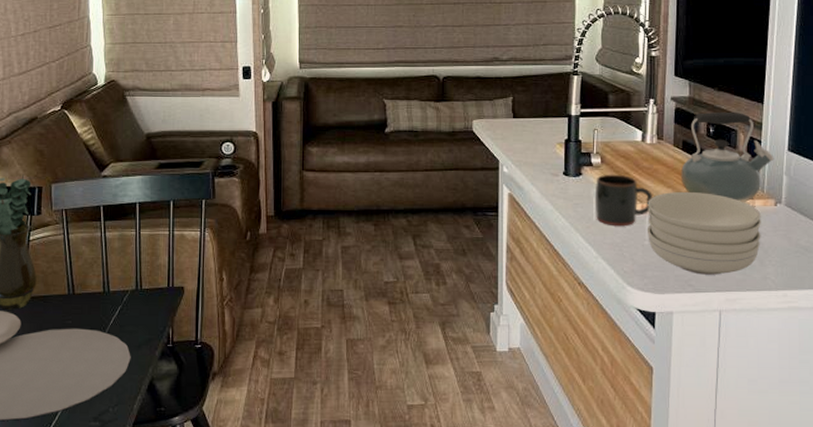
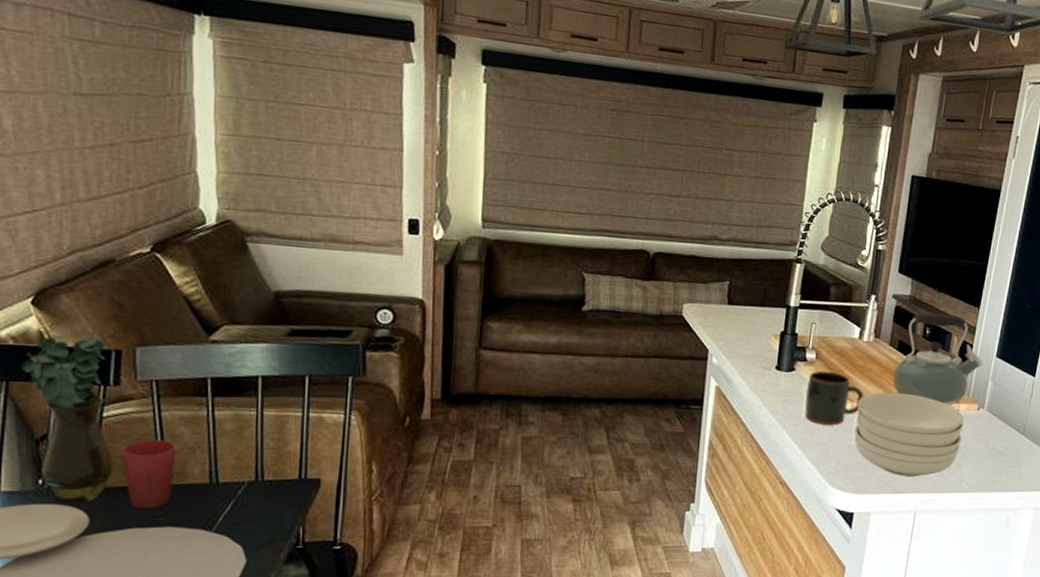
cup: none [42,257,80,314] -> present [120,439,177,509]

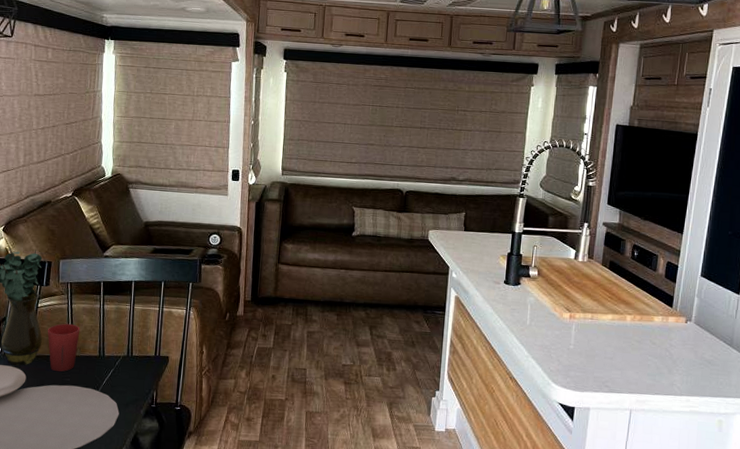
mug: present [805,370,864,425] -> none [529,285,580,331]
bowl: present [854,392,964,477] -> none [573,305,673,379]
kettle: present [892,313,983,406] -> none [605,238,688,318]

